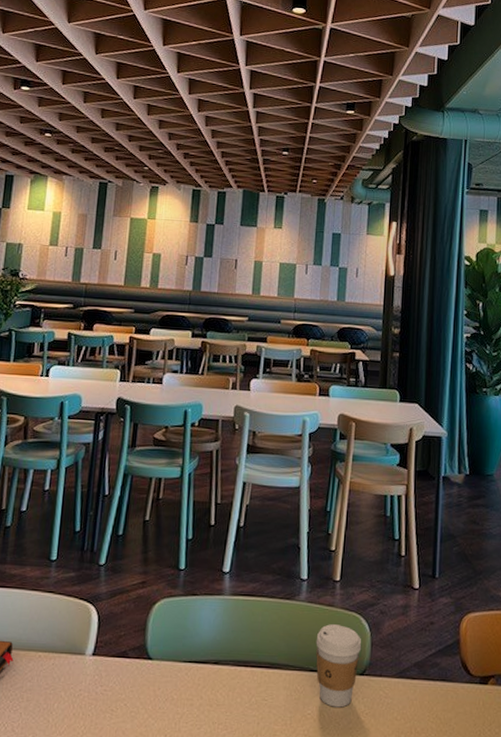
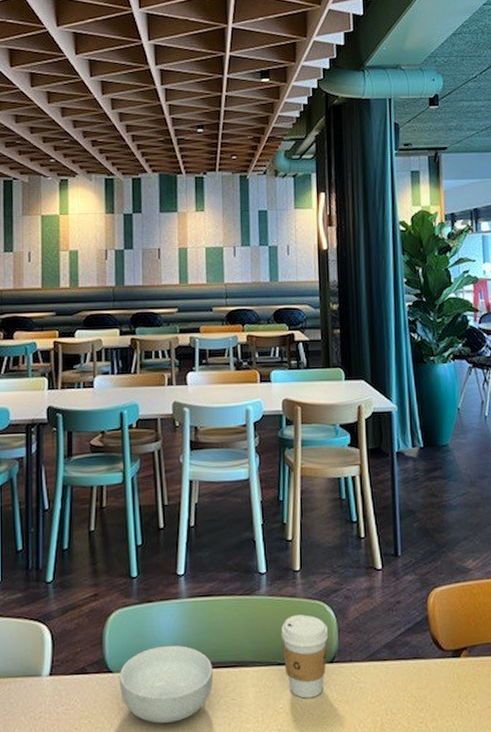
cereal bowl: none [157,639,248,716] -> present [119,645,214,724]

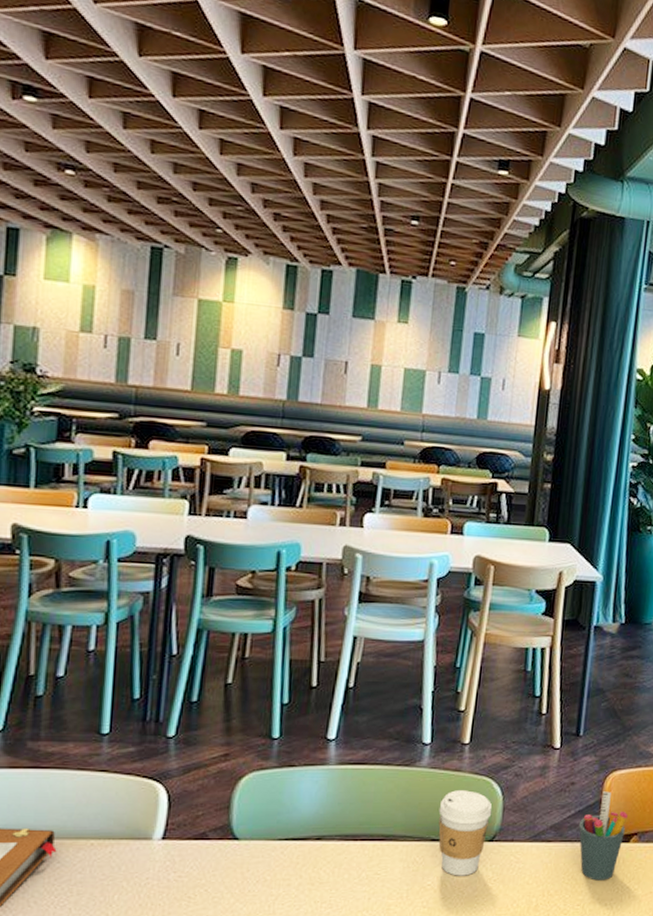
cereal bowl: present [119,645,214,724] -> none [245,814,358,896]
pen holder: none [411,608,455,697] -> present [579,791,628,881]

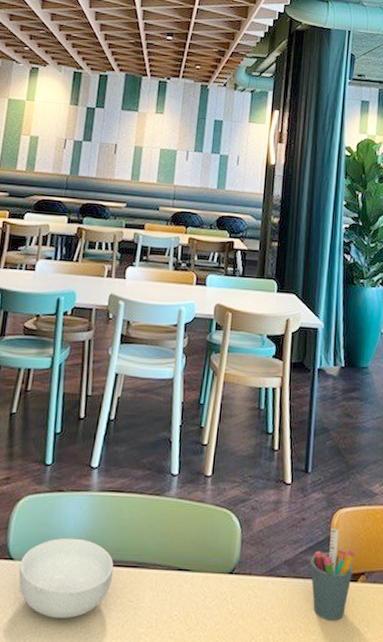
cereal bowl: none [245,814,358,896] -> present [18,537,114,619]
coffee cup: present [438,790,492,876] -> none [184,521,232,608]

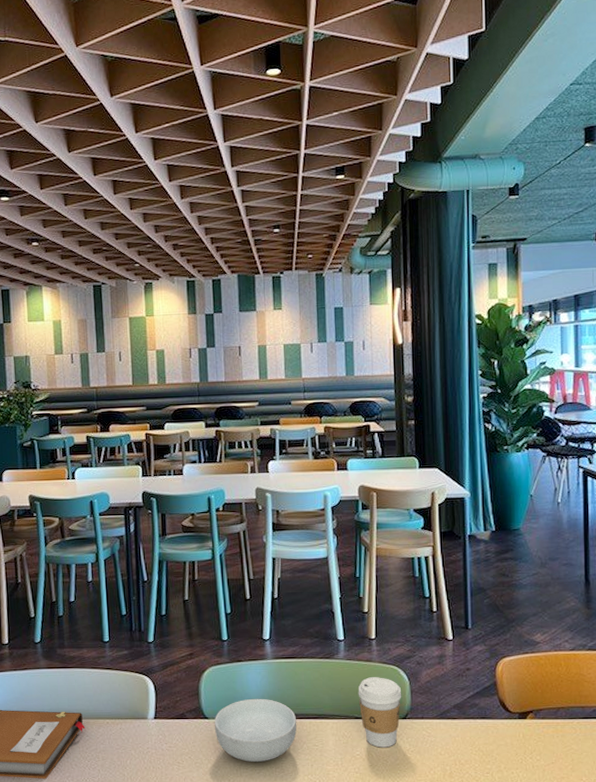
coffee cup: none [184,521,232,608] -> present [358,677,402,748]
pen holder: present [310,528,355,621] -> none [479,675,522,752]

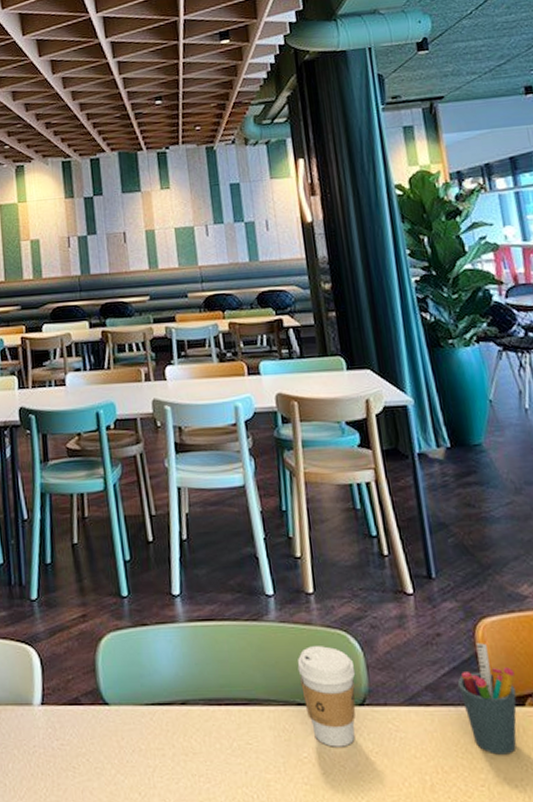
cereal bowl: present [214,698,297,763] -> none [116,676,223,768]
pen holder: none [479,675,522,752] -> present [458,643,517,755]

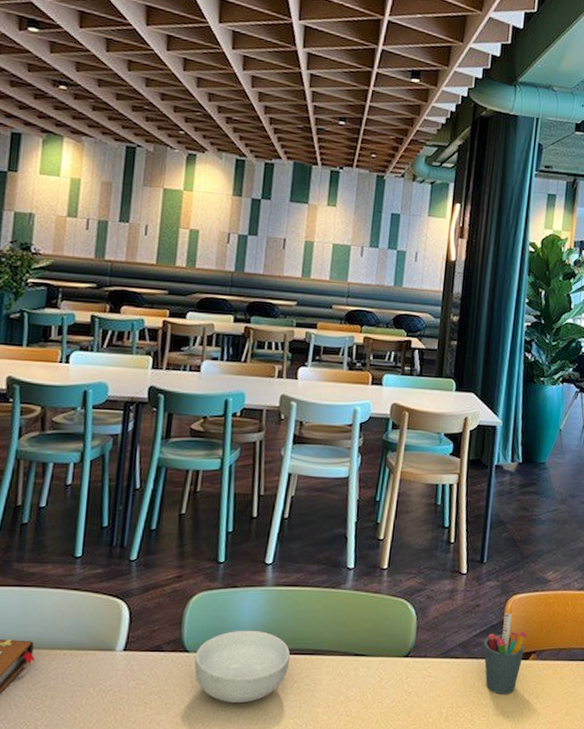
cereal bowl: none [116,676,223,768] -> present [194,630,291,704]
coffee cup: present [297,646,356,747] -> none [360,610,408,688]

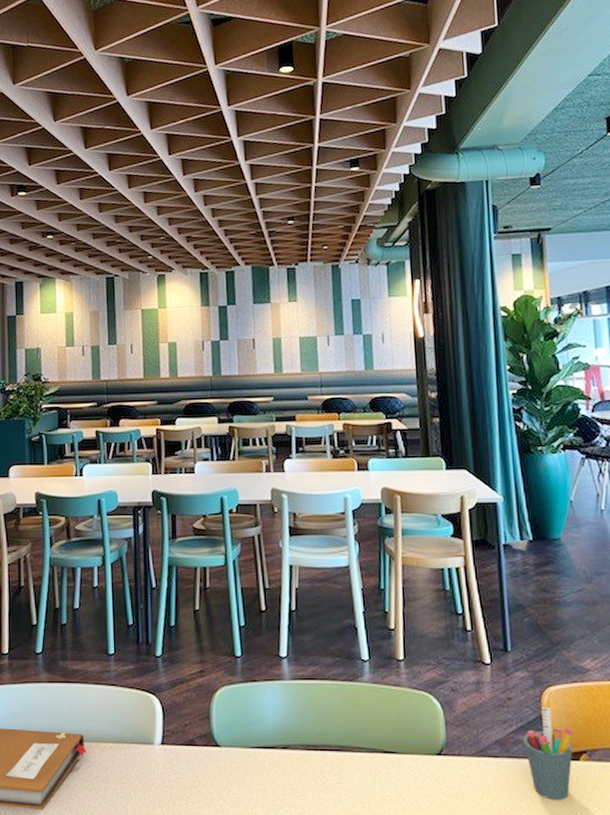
cereal bowl: present [194,630,291,704] -> none [226,724,319,801]

